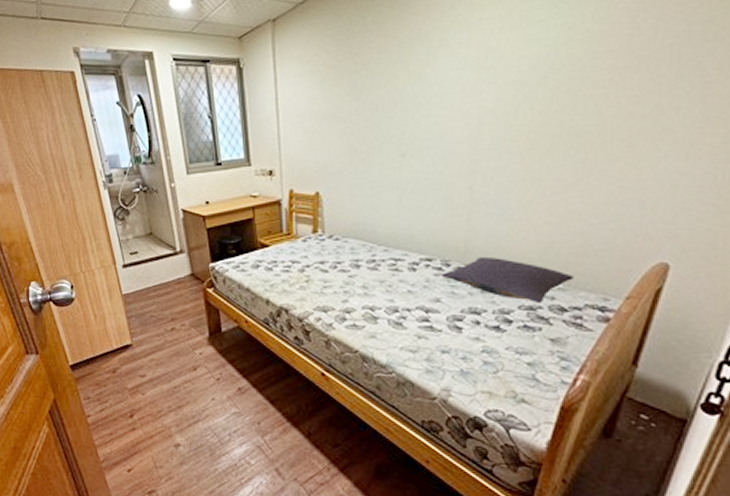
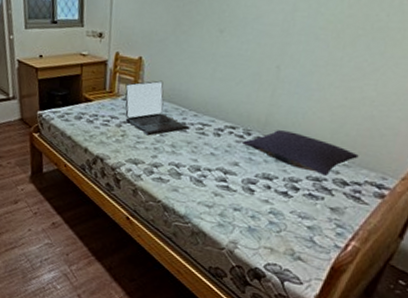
laptop: none [304,215,381,279] -> present [125,80,190,136]

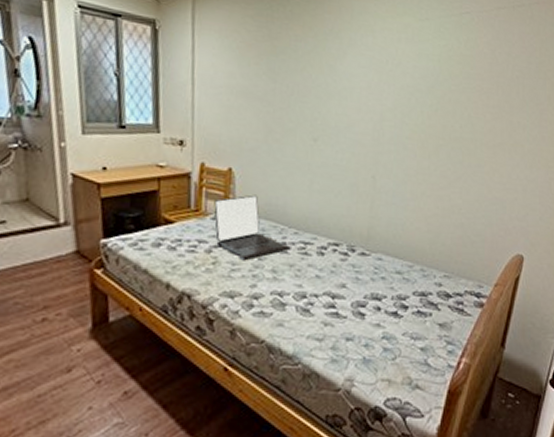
pillow: present [243,130,359,176] -> none [348,244,456,289]

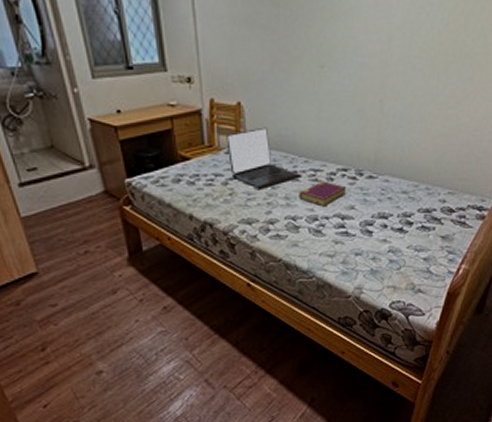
book: none [286,255,338,283] -> present [299,181,347,207]

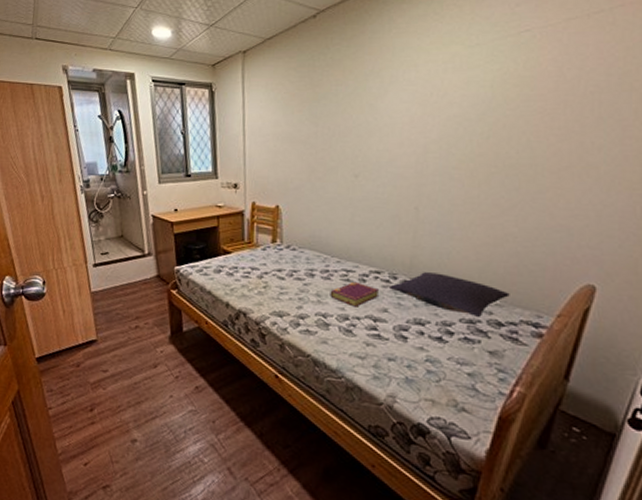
laptop: present [226,127,302,191] -> none [264,228,334,286]
pillow: none [356,167,460,206] -> present [390,272,510,317]

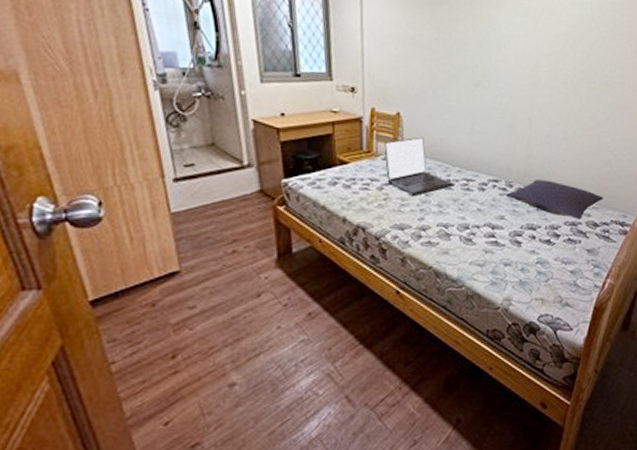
laptop: none [264,228,334,286] -> present [384,136,455,197]
book: present [330,281,380,307] -> none [451,190,498,216]

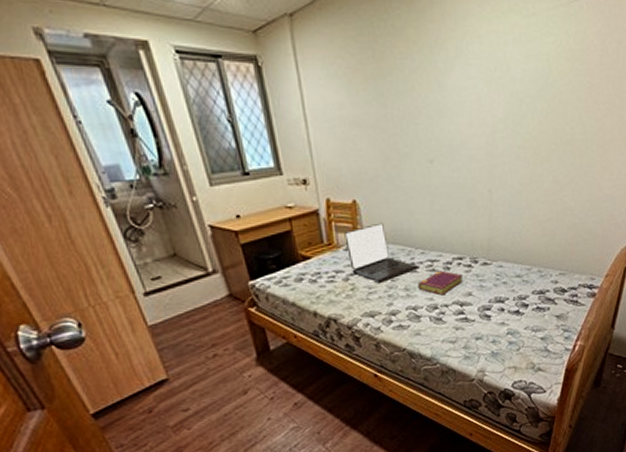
book: none [451,190,498,216] -> present [417,270,464,296]
pillow: present [506,180,603,219] -> none [472,252,570,287]

